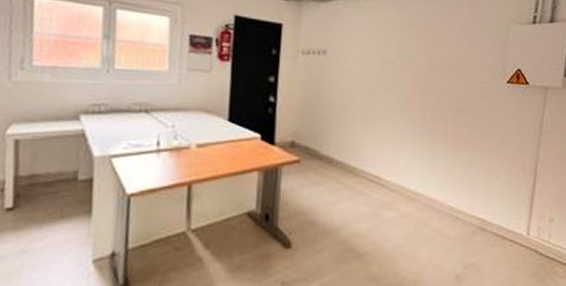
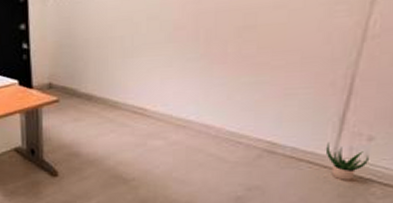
potted plant: none [521,221,551,259] -> present [325,141,369,180]

